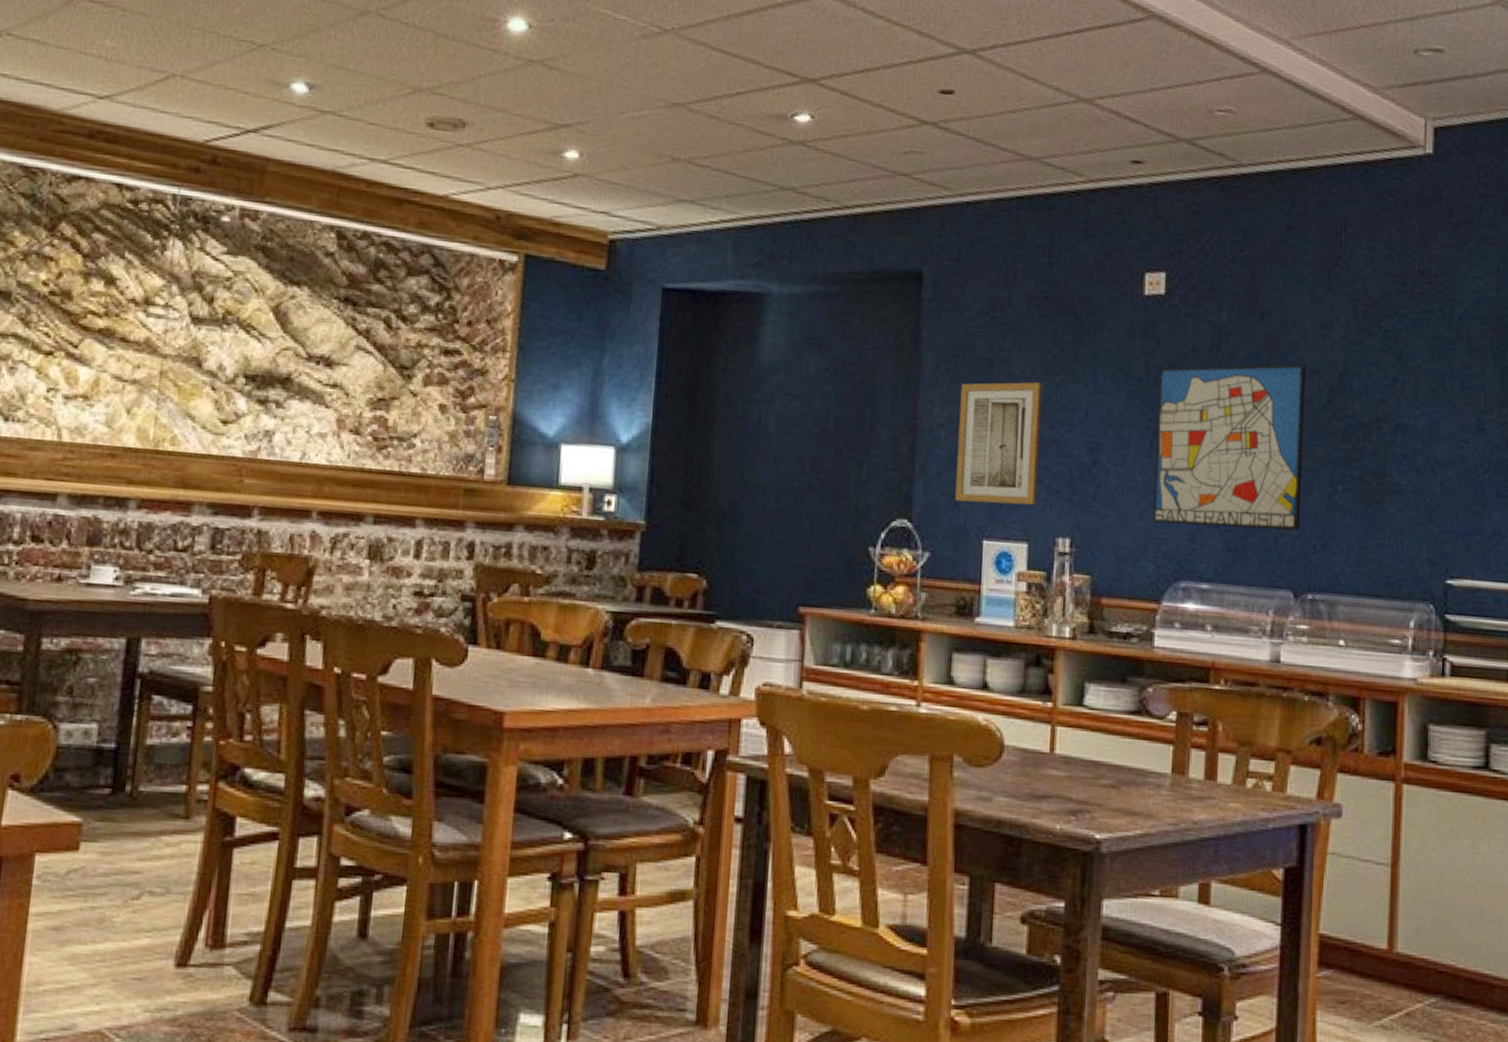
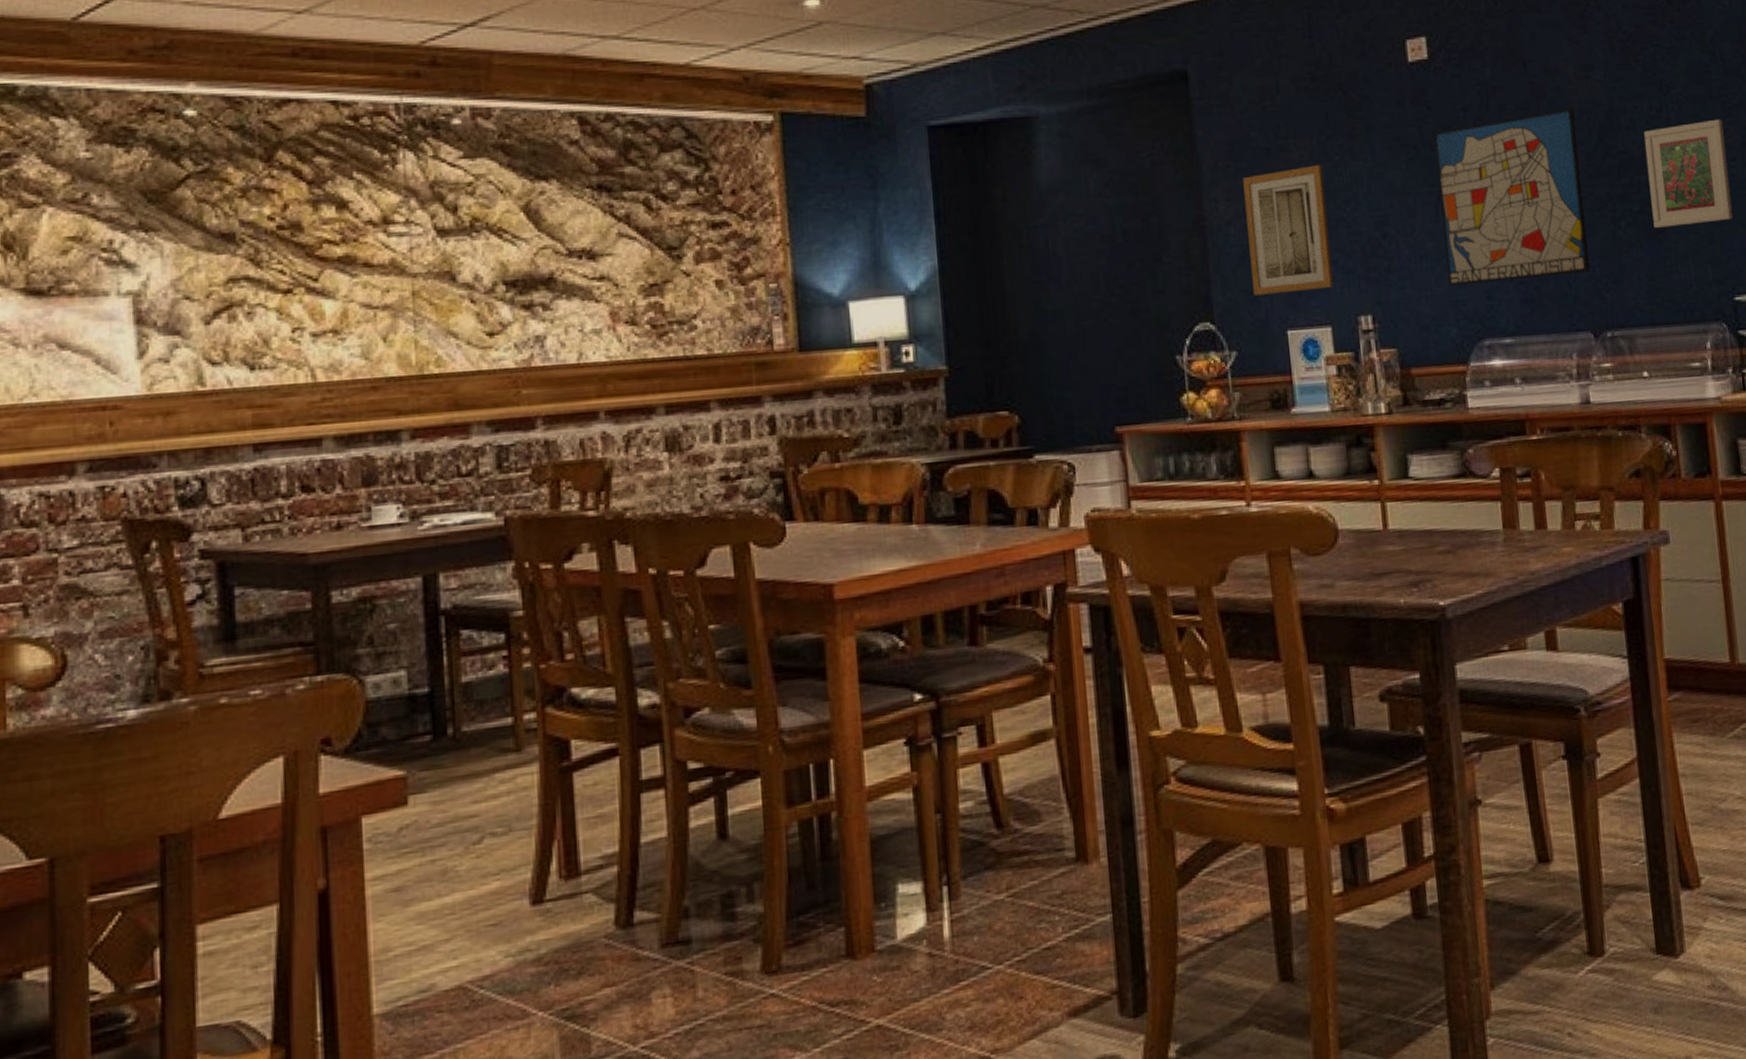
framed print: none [1372,397,1459,502] -> present [1644,119,1733,228]

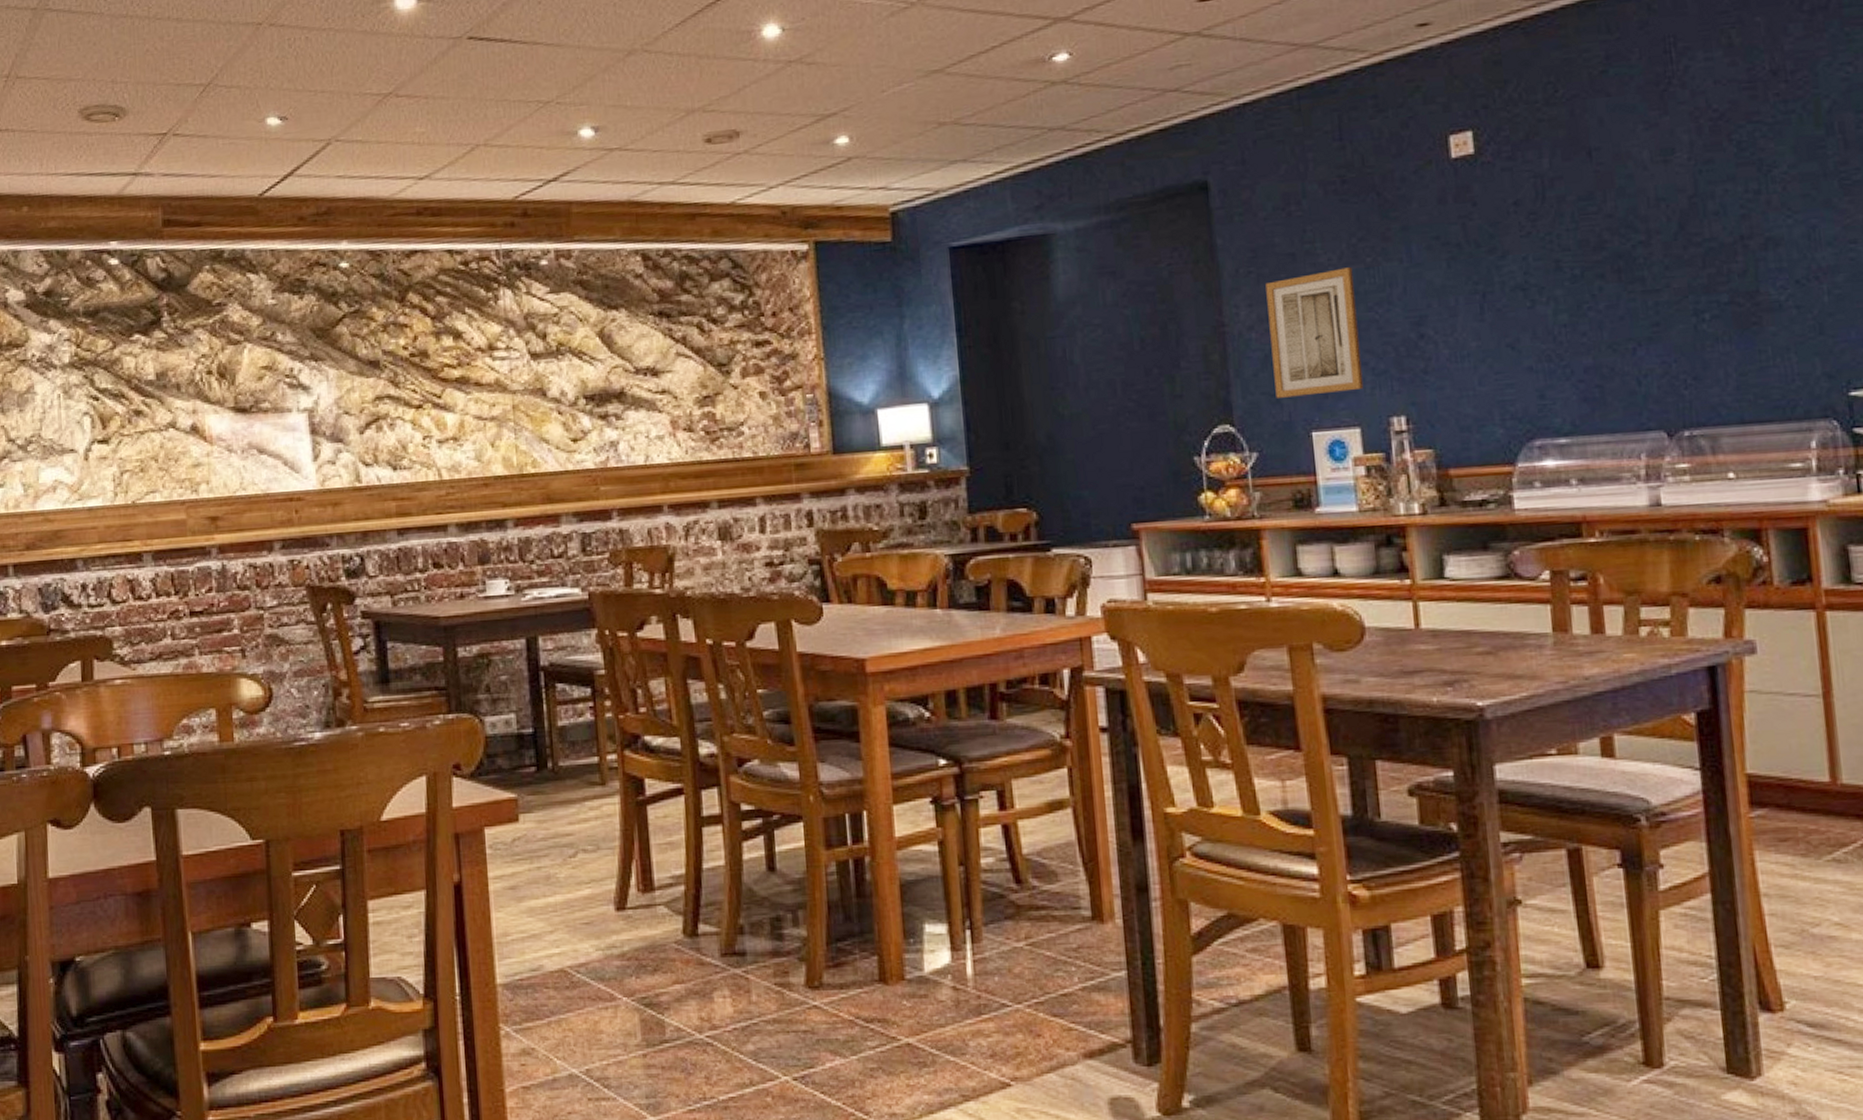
wall art: present [1433,108,1590,286] -> none [1479,196,1665,386]
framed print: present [1644,119,1733,228] -> none [1737,197,1850,320]

